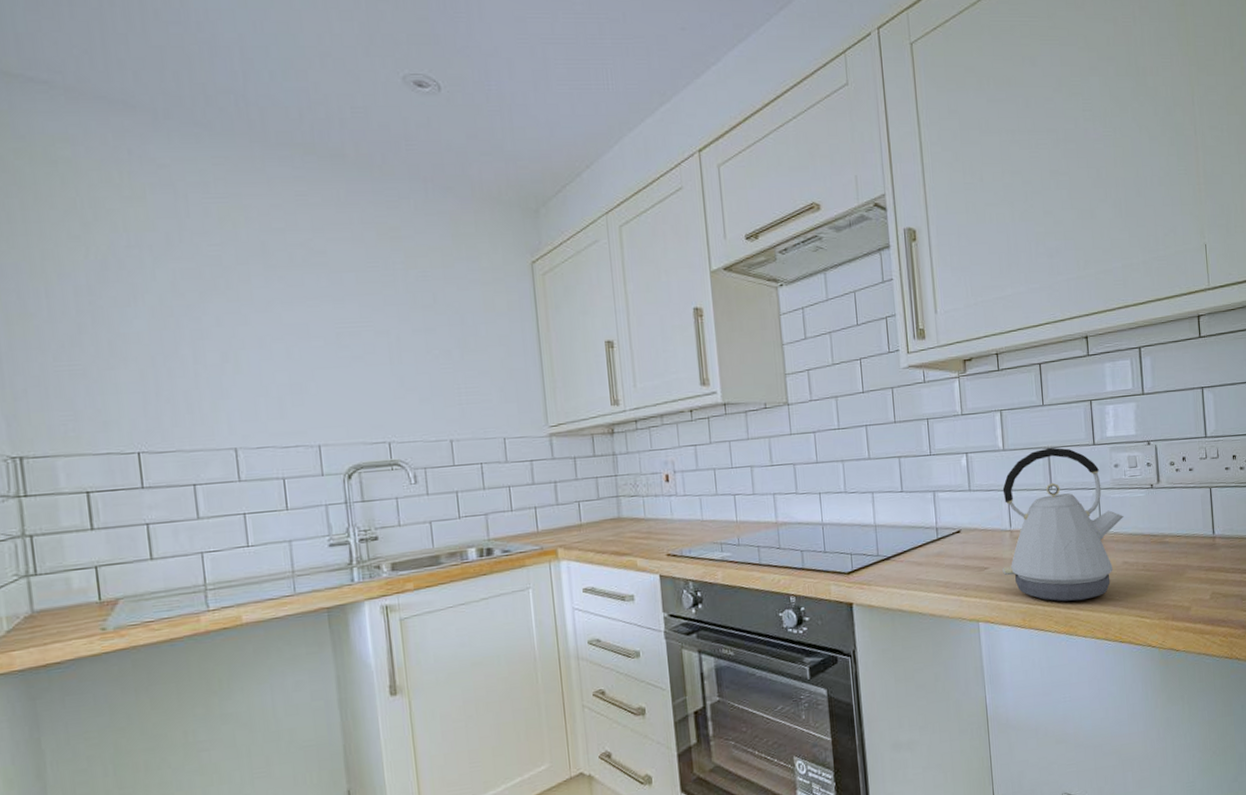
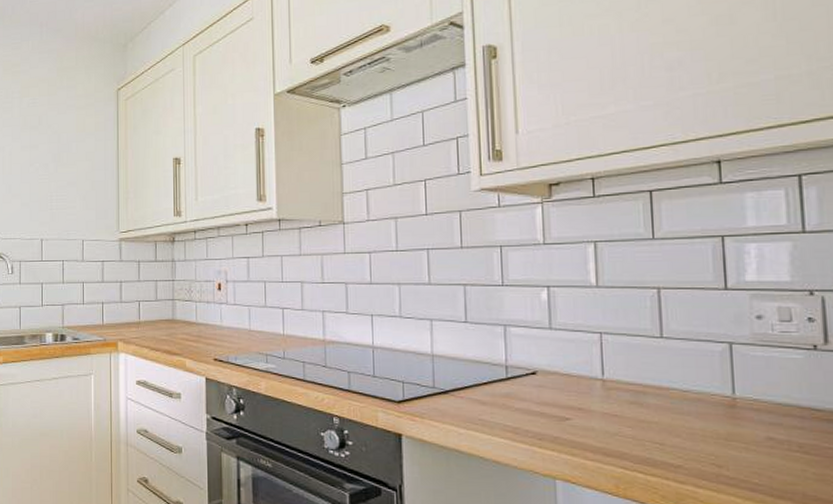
kettle: present [1002,447,1124,602] -> none [590,288,770,477]

